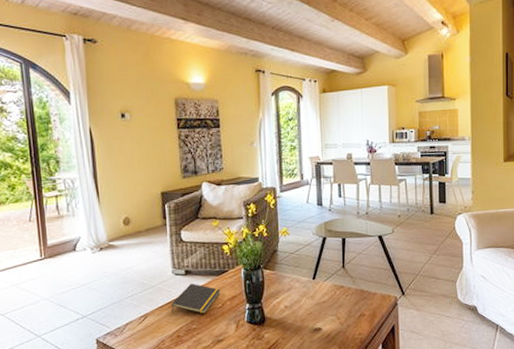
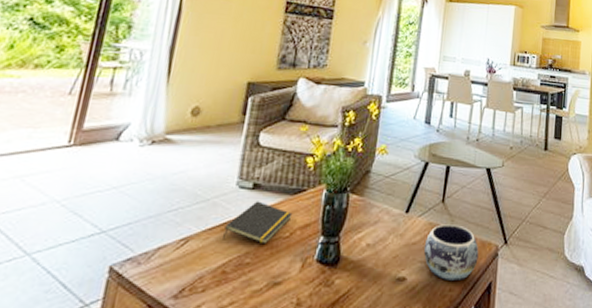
decorative bowl: none [332,284,381,328] -> present [423,224,479,282]

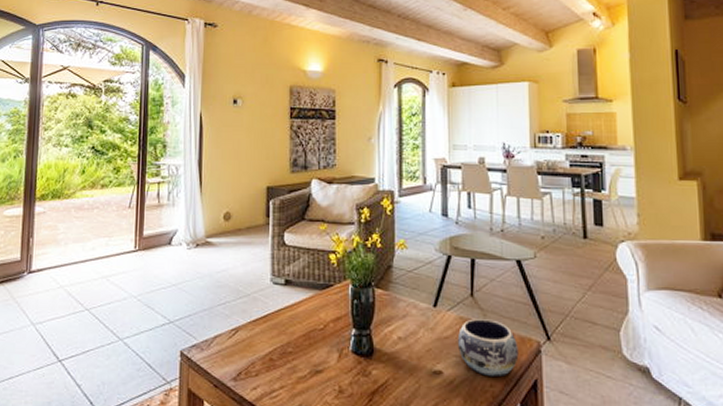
notepad: present [223,201,293,245] -> none [266,295,324,336]

